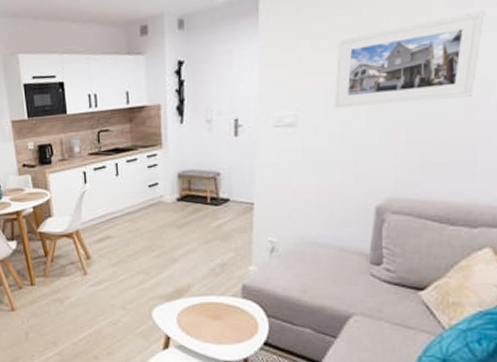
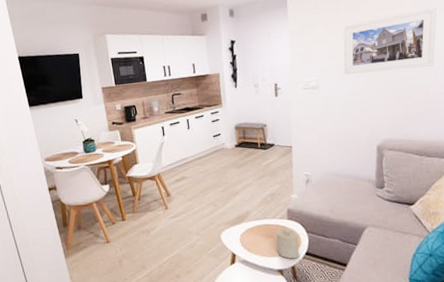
candle: none [225,309,256,349] -> present [276,228,300,259]

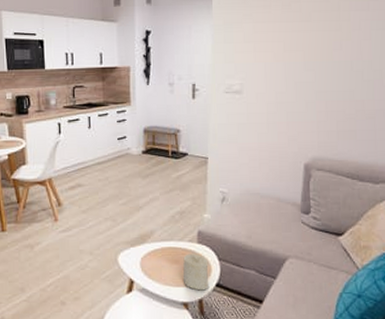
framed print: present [343,7,437,75] -> none [271,13,377,81]

